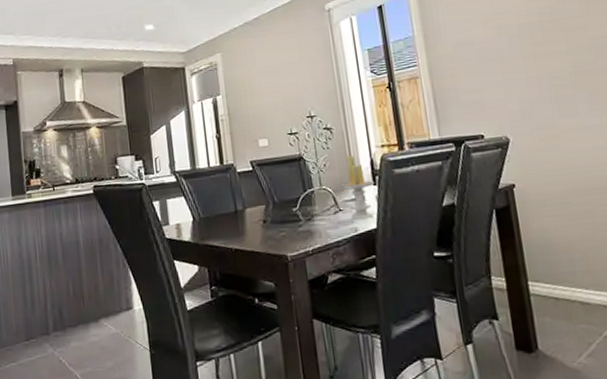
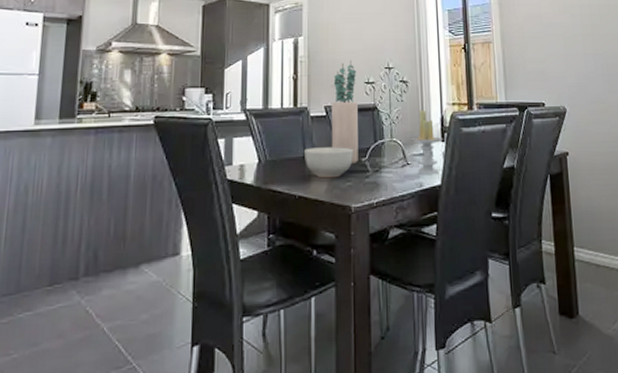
bowl: none [234,198,284,231] -> present [303,147,354,179]
vase: none [256,114,290,216] -> present [331,61,358,165]

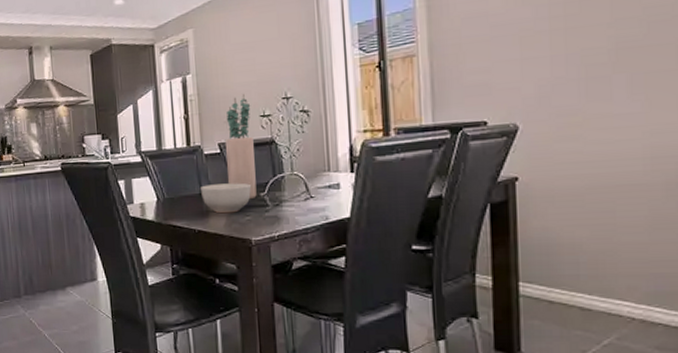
candle: present [410,110,443,176] -> none [314,140,353,208]

